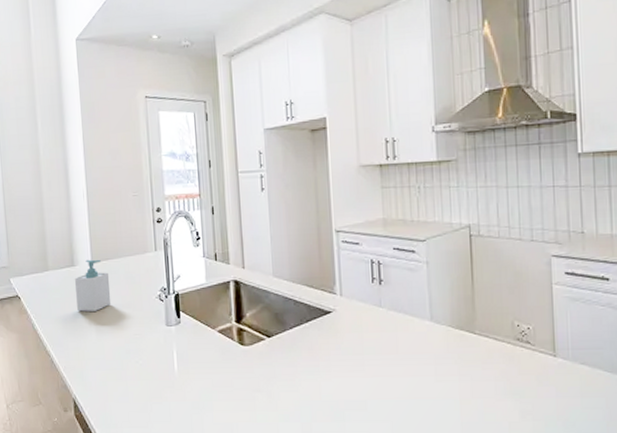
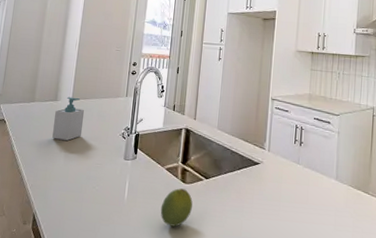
fruit: none [219,352,257,397] -> present [160,188,193,227]

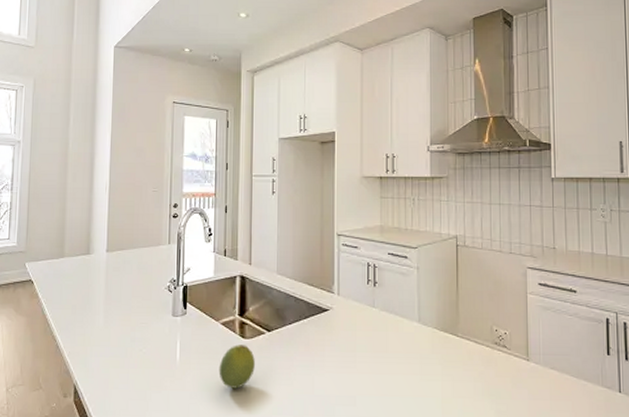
soap bottle: present [52,97,85,141] -> none [88,248,123,299]

